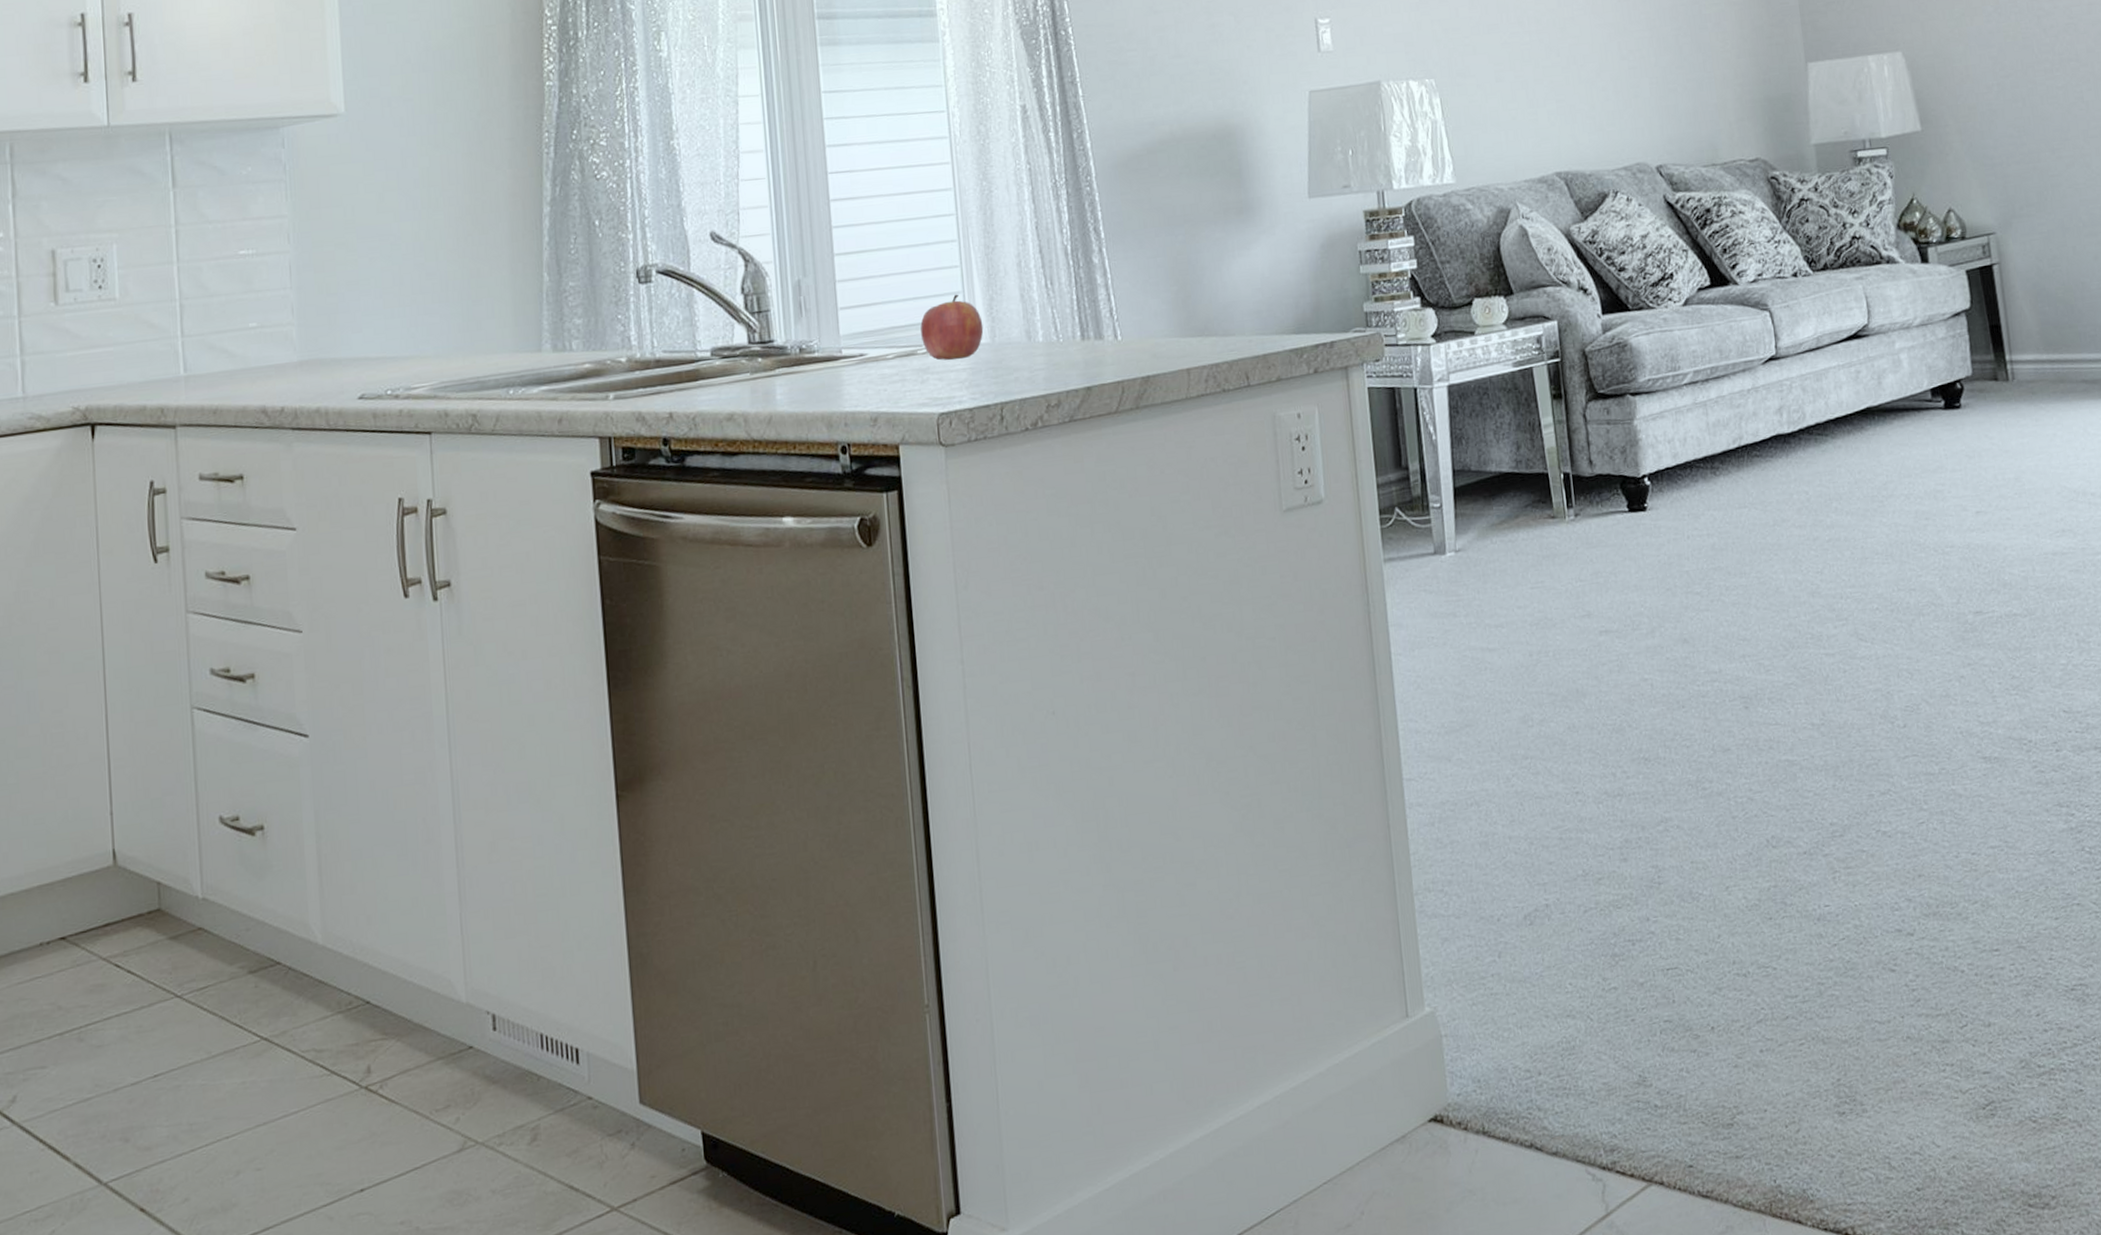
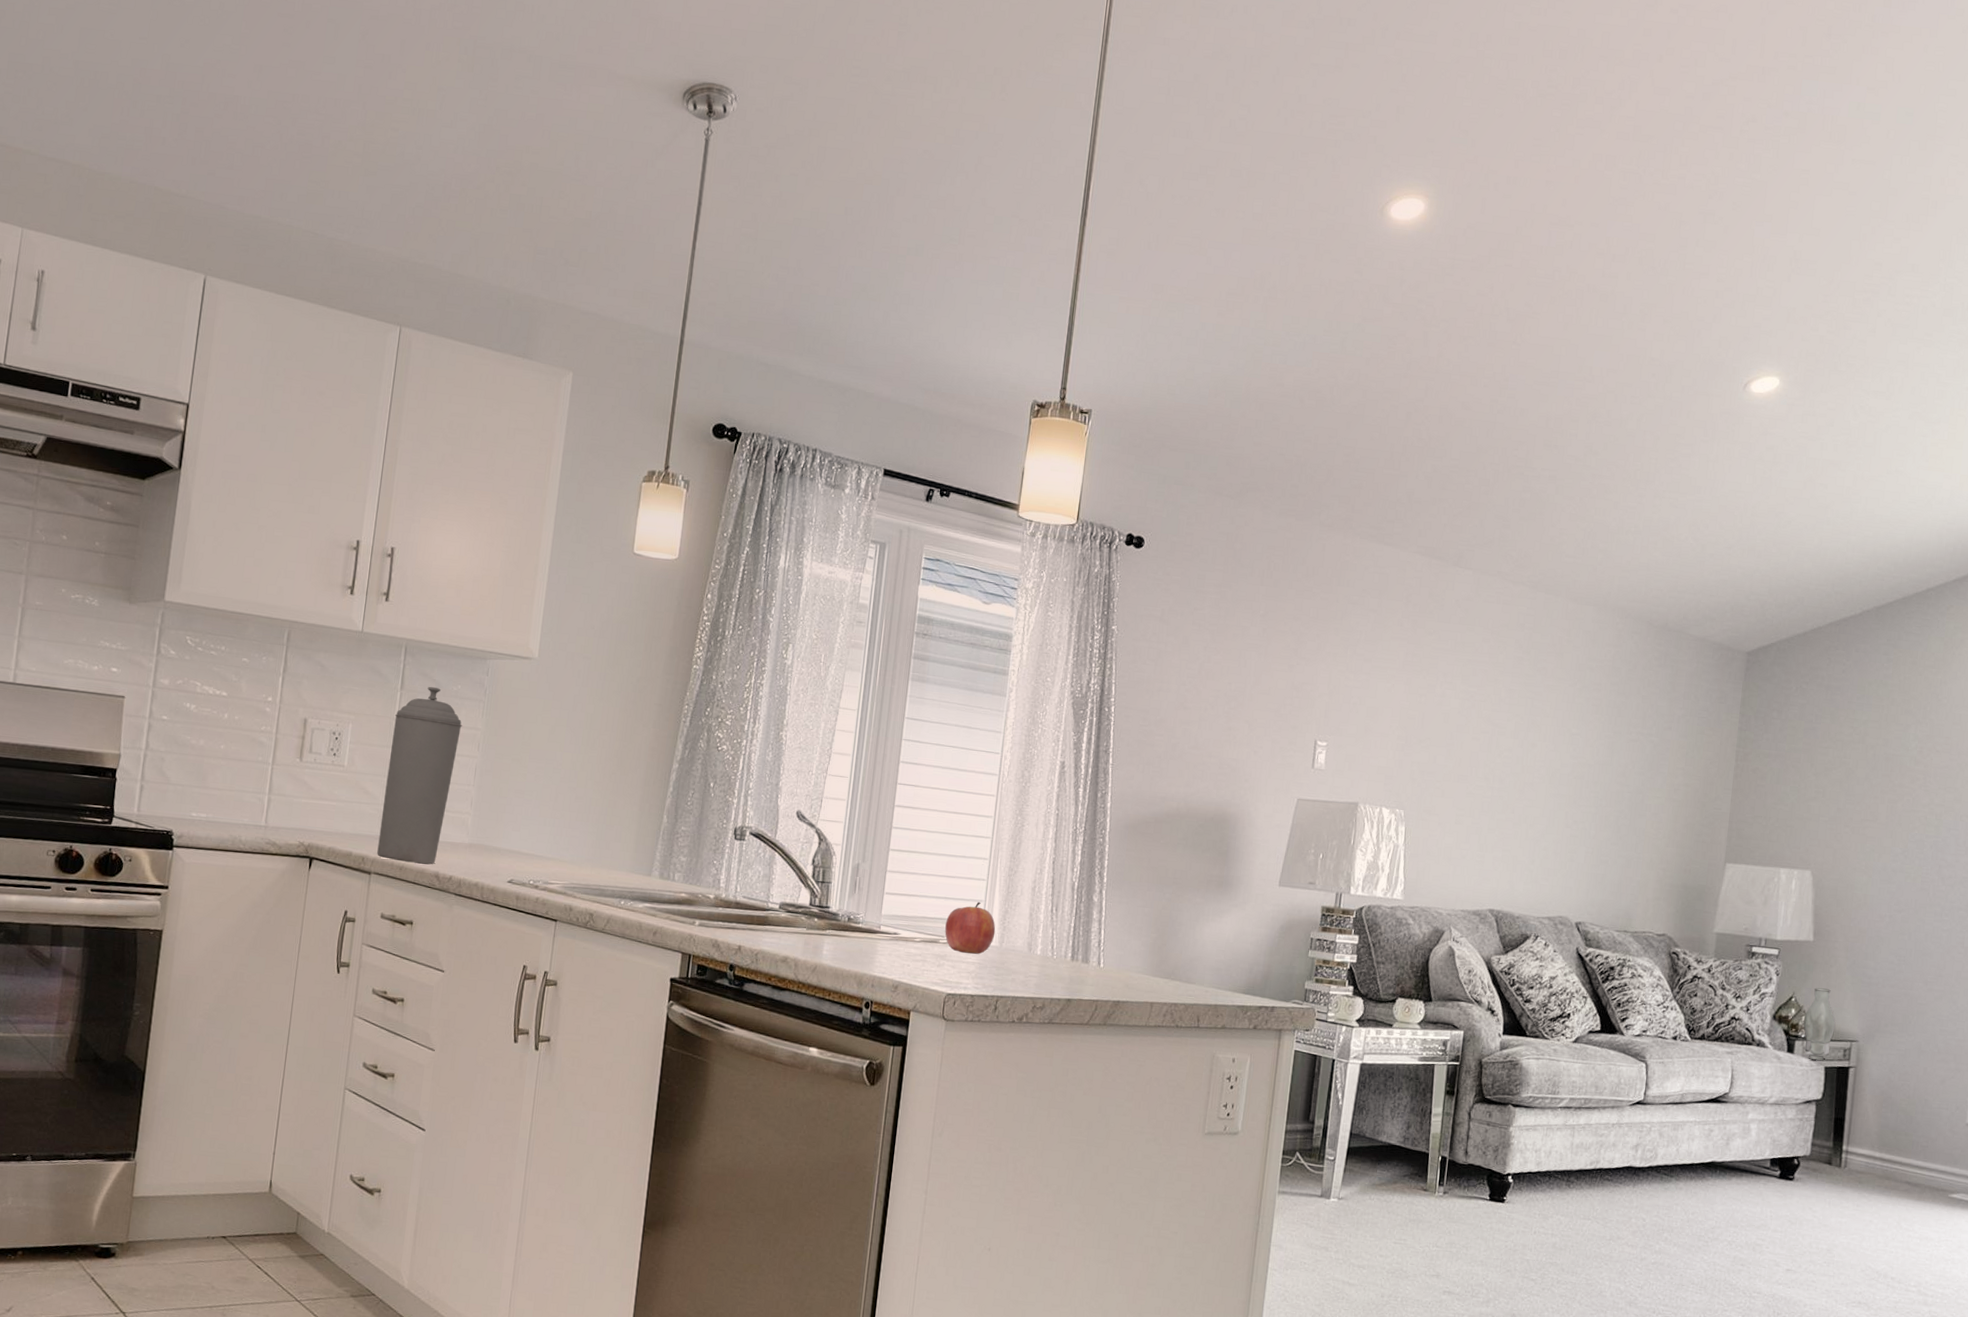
canister: none [170,175,262,404] -> present [377,686,462,865]
vase: none [1930,181,1968,265] -> present [1803,987,1836,1060]

